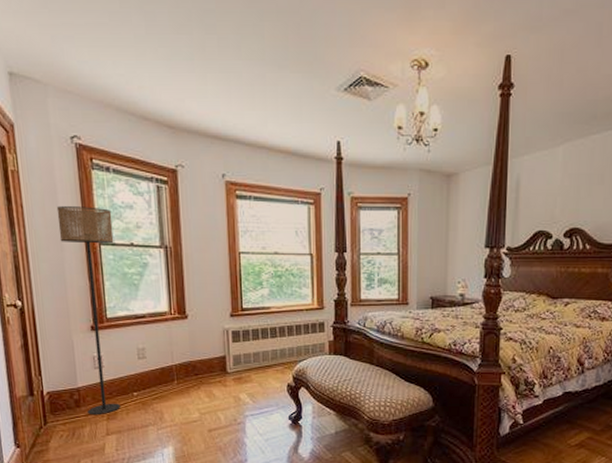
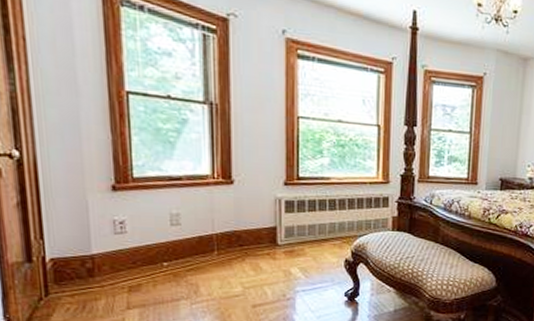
floor lamp: present [56,206,120,415] -> none [72,44,146,287]

